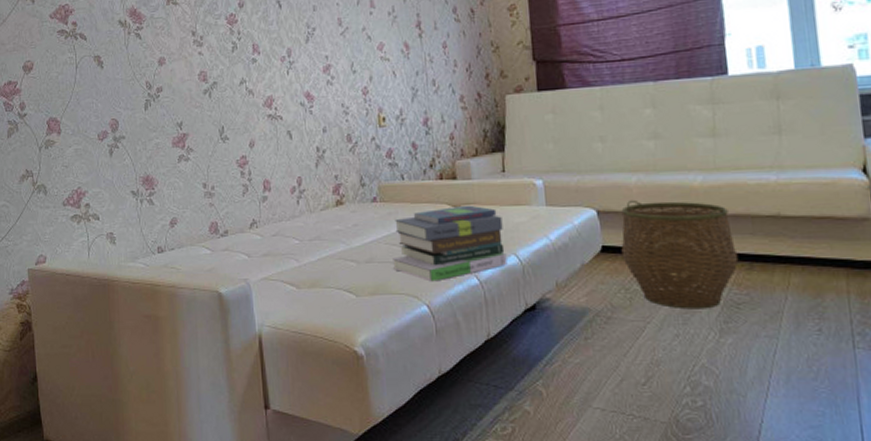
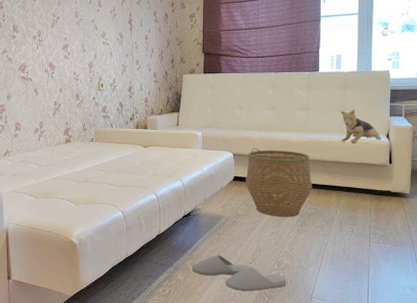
books: present [393,205,508,282] -> none [101,146,175,196]
slippers: none [546,371,711,430] -> present [192,255,287,291]
plush toy: none [774,129,853,186] -> present [341,108,381,144]

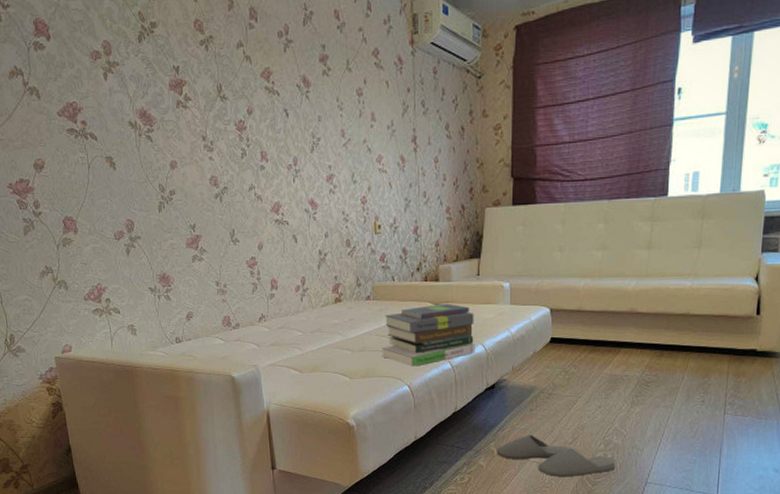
books: none [101,146,175,196] -> present [382,303,475,367]
basket: present [245,148,313,217] -> none [565,300,653,387]
plush toy: present [341,108,381,144] -> none [694,244,748,290]

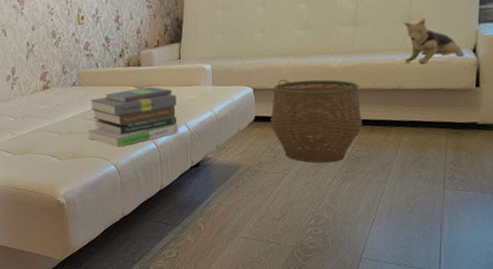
slippers: present [497,435,616,476] -> none [204,211,327,252]
basket: none [565,300,653,387] -> present [270,79,363,163]
plush toy: none [694,244,748,290] -> present [404,17,464,64]

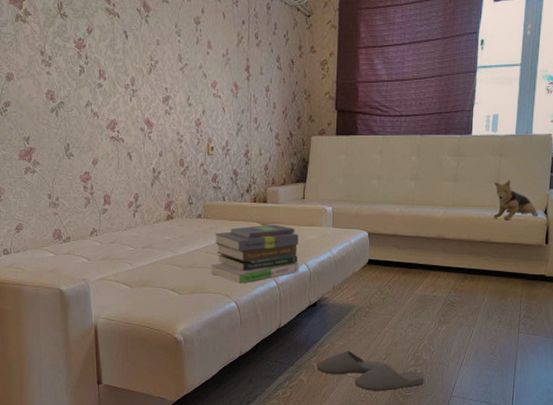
slippers: none [204,211,327,252] -> present [317,351,425,391]
basket: present [270,79,363,163] -> none [381,225,458,307]

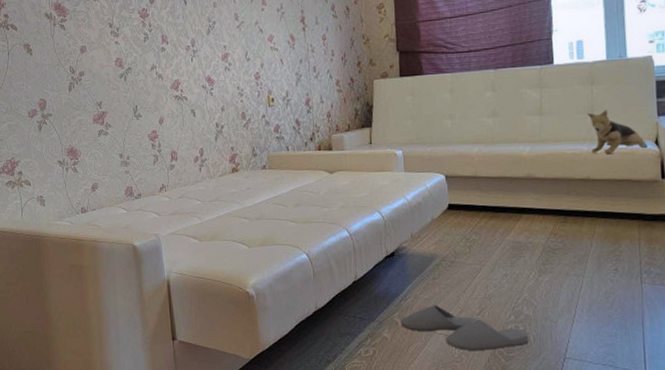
books: present [211,224,299,284] -> none [279,171,372,235]

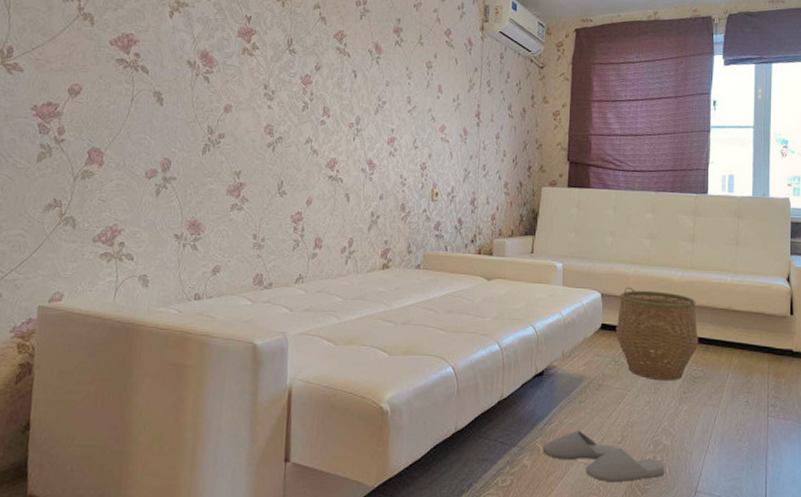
basket: none [463,166,556,255] -> present [615,287,699,381]
plush toy: present [587,109,647,155] -> none [733,243,781,287]

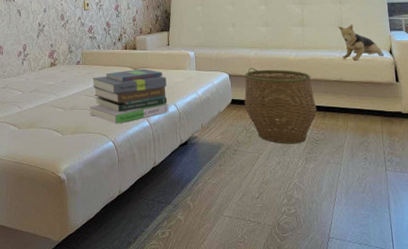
books: none [427,279,526,346] -> present [90,68,169,124]
slippers: present [543,430,665,482] -> none [193,189,300,231]
plush toy: none [733,243,781,287] -> present [338,23,384,61]

